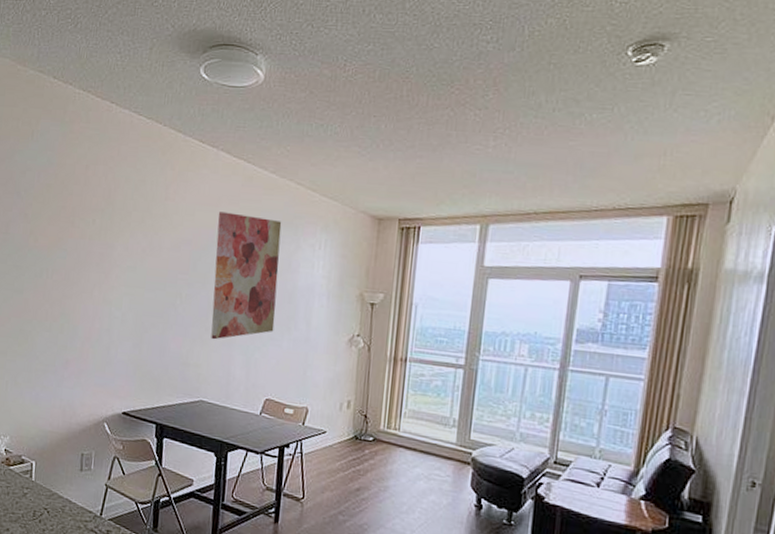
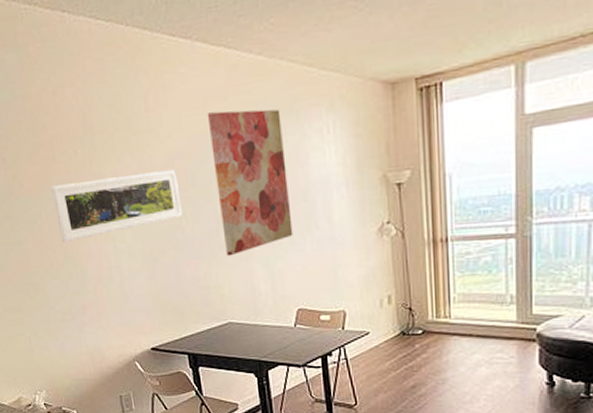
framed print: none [61,246,181,300] -> present [51,170,183,243]

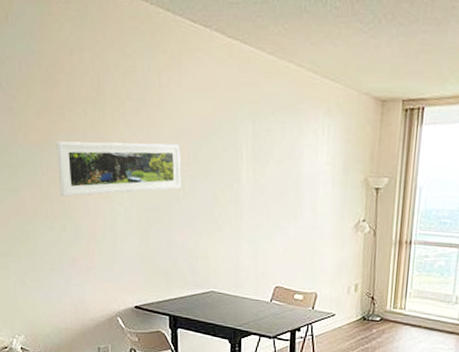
wall art: present [207,109,293,256] -> none [216,98,283,231]

